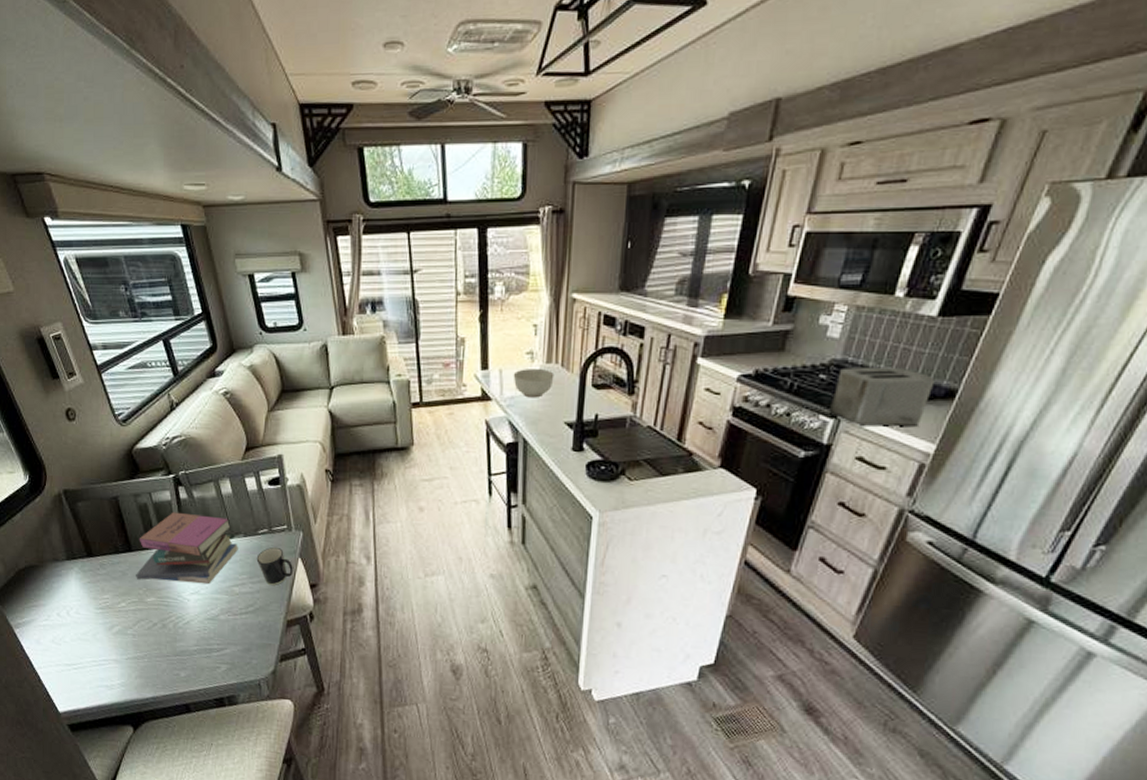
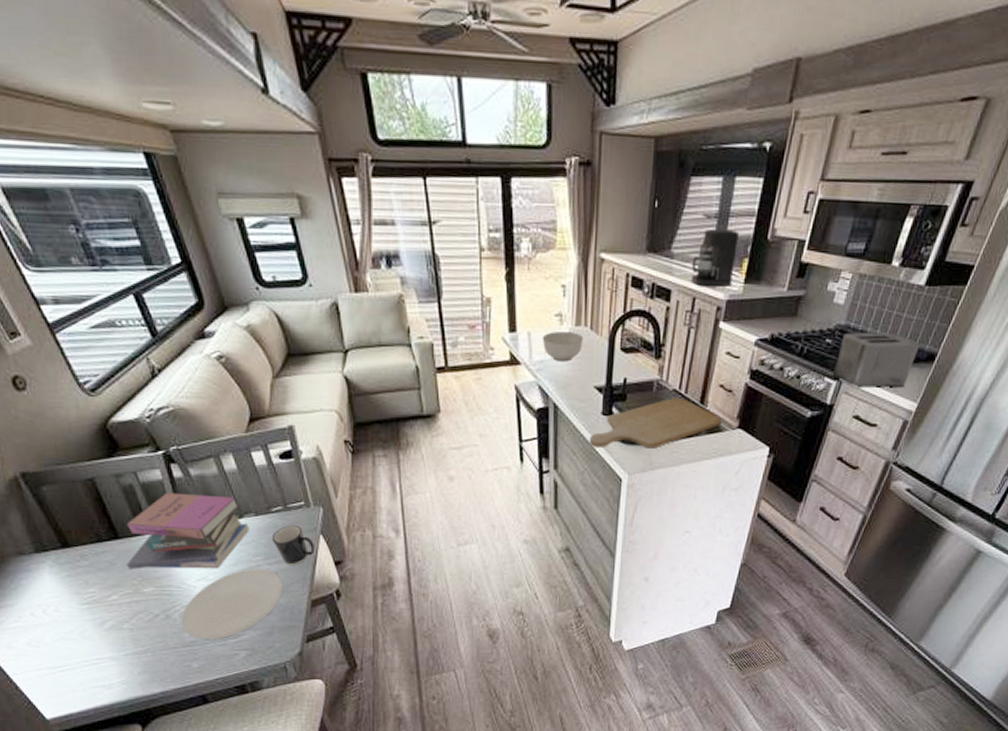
plate: none [174,586,263,651] -> present [181,568,283,639]
chopping board: none [558,435,701,486] -> present [589,398,722,449]
coffee maker: none [665,266,717,324] -> present [690,228,739,287]

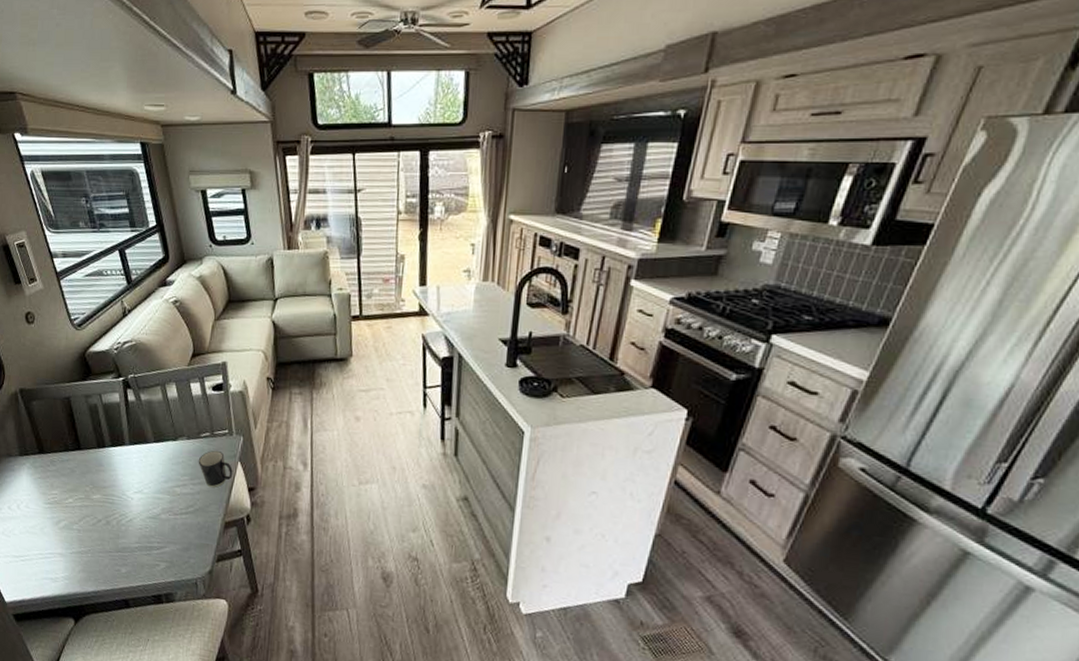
books: present [126,492,249,569] -> none [83,413,181,484]
plate: present [181,568,283,639] -> none [117,487,203,549]
bowl: present [542,331,584,362] -> none [450,286,490,315]
chopping board: present [589,398,722,449] -> none [492,353,633,403]
coffee maker: present [690,228,739,287] -> none [600,191,651,246]
toaster: present [832,332,920,389] -> none [760,293,869,354]

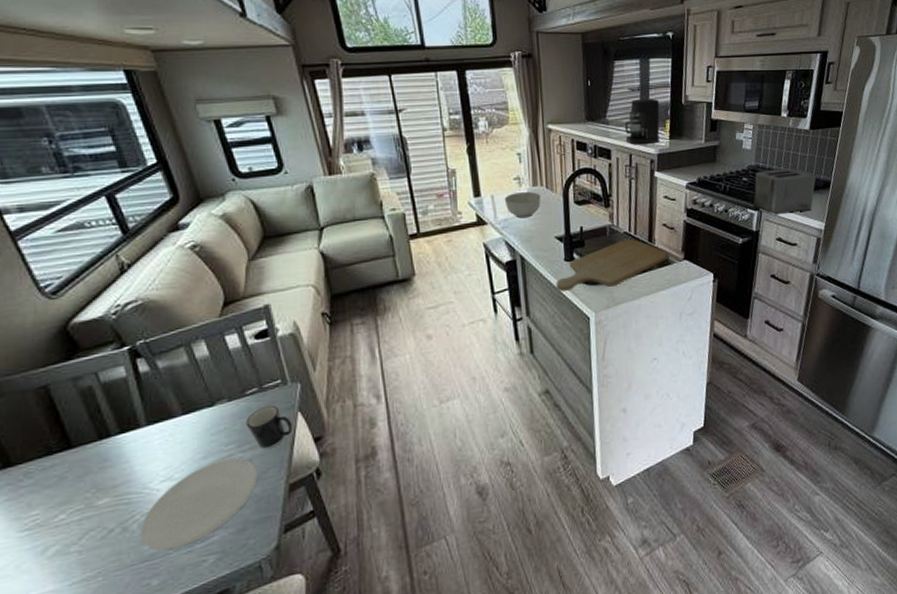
plate: none [117,487,203,549] -> present [140,457,258,550]
bowl: none [450,286,490,315] -> present [504,192,541,219]
chopping board: none [492,353,633,403] -> present [555,239,669,292]
coffee maker: none [600,191,651,246] -> present [625,98,660,145]
toaster: none [760,293,869,354] -> present [752,168,816,215]

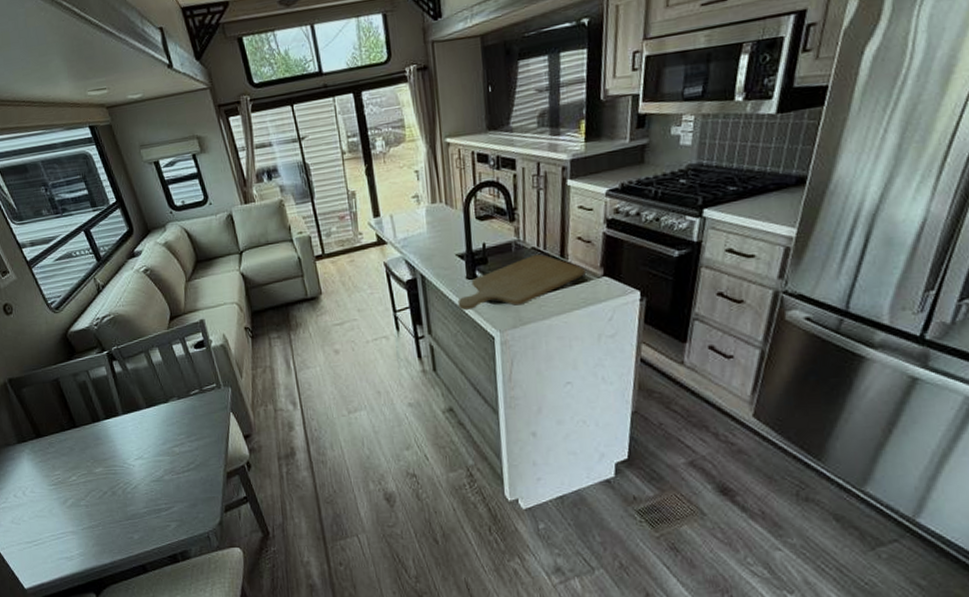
plate: present [140,457,258,550] -> none [124,446,203,513]
mug: present [245,405,292,449] -> none [191,405,227,441]
bowl: present [504,192,541,219] -> none [403,209,441,237]
coffee maker: present [625,98,660,145] -> none [532,97,573,152]
toaster: present [752,168,816,215] -> none [693,163,785,222]

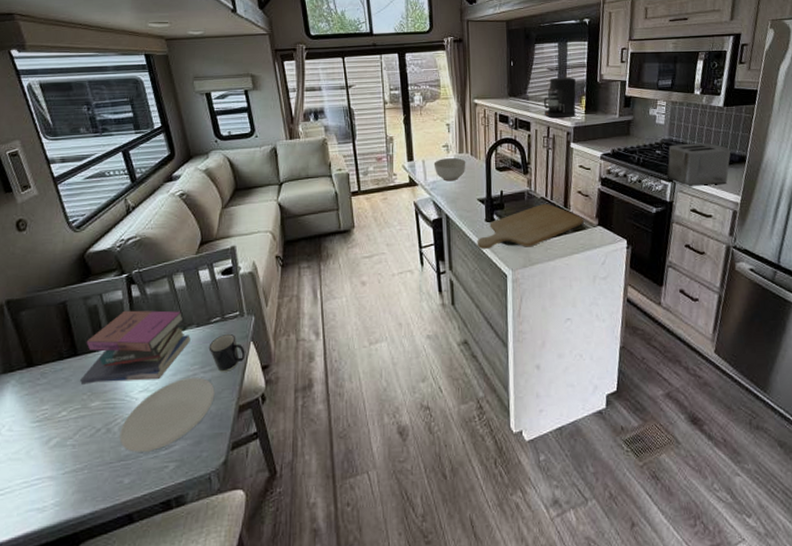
books: none [81,384,174,453] -> present [80,310,191,385]
plate: none [124,446,203,513] -> present [119,377,215,452]
mug: none [191,405,227,441] -> present [208,333,245,372]
bowl: none [403,209,441,237] -> present [433,158,466,181]
coffee maker: none [532,97,573,152] -> present [544,77,576,119]
toaster: none [693,163,785,222] -> present [666,142,731,187]

